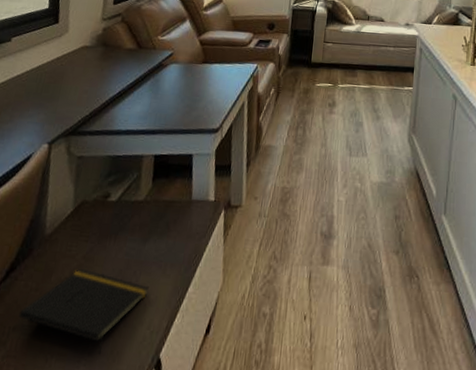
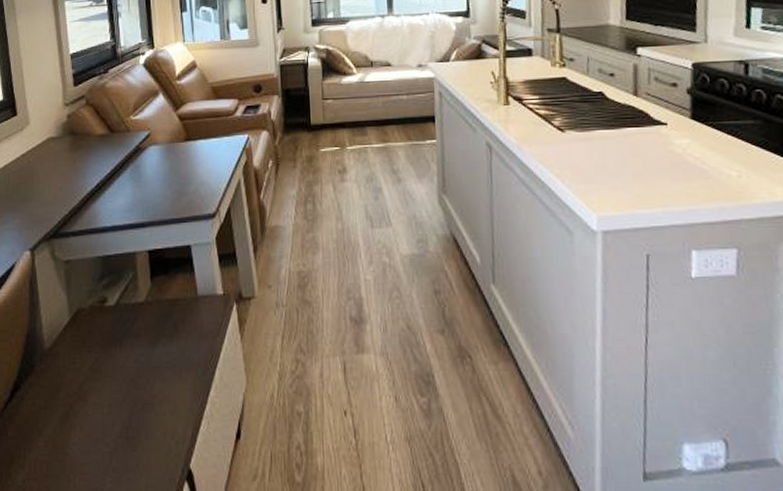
notepad: present [18,268,149,355] -> none [32,381,166,470]

